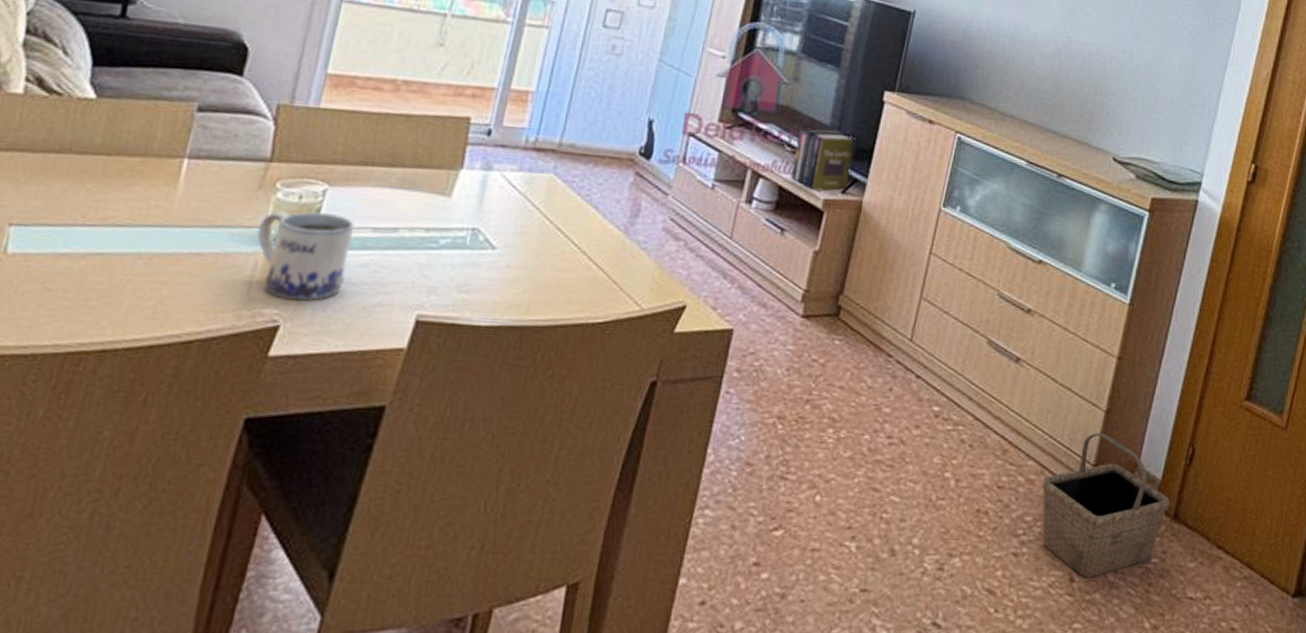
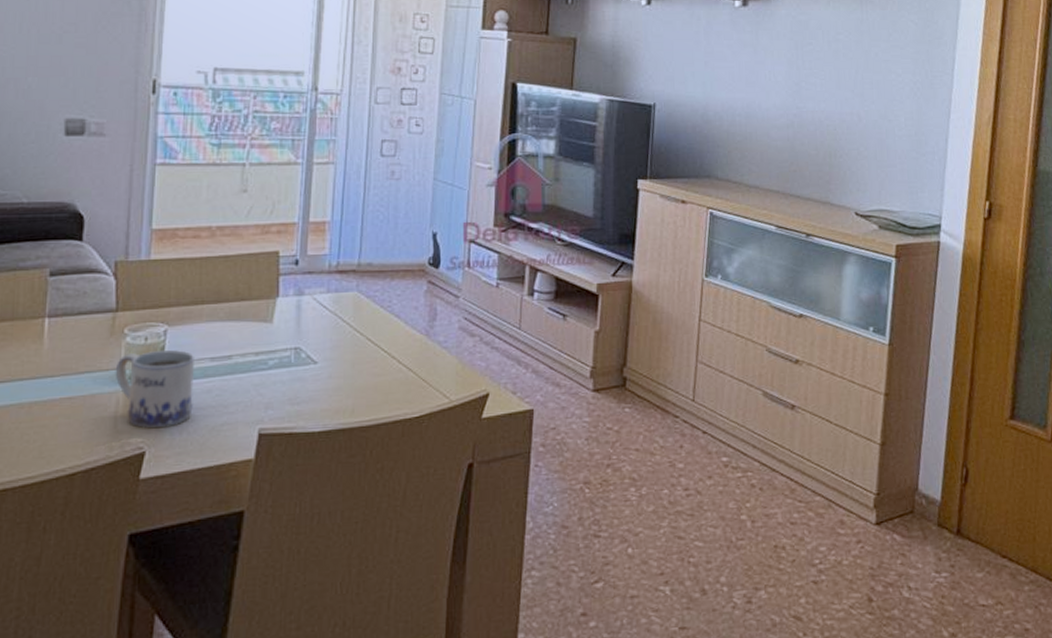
books: present [791,129,855,191] -> none [565,220,618,277]
basket: present [1042,432,1171,578] -> none [831,464,952,597]

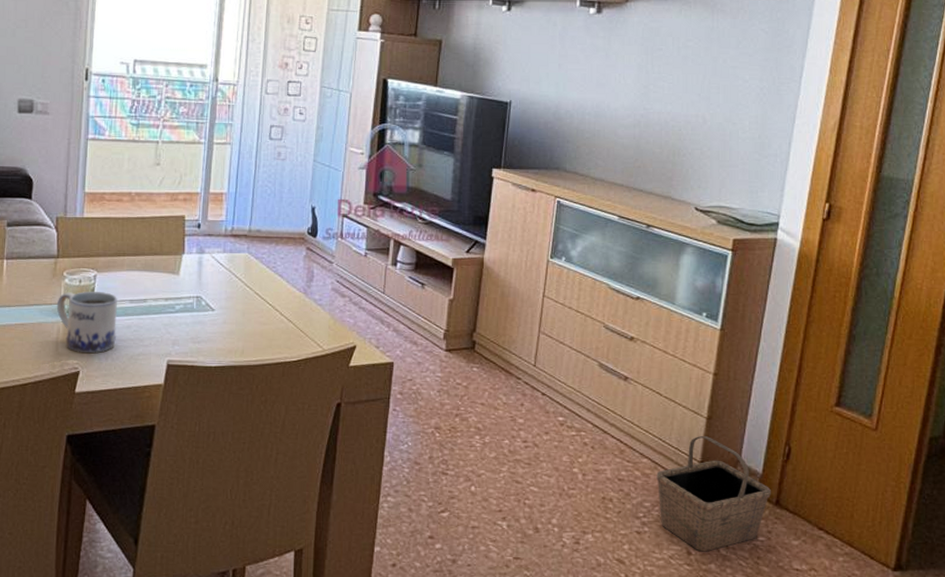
basket: none [831,464,952,597] -> present [656,435,772,552]

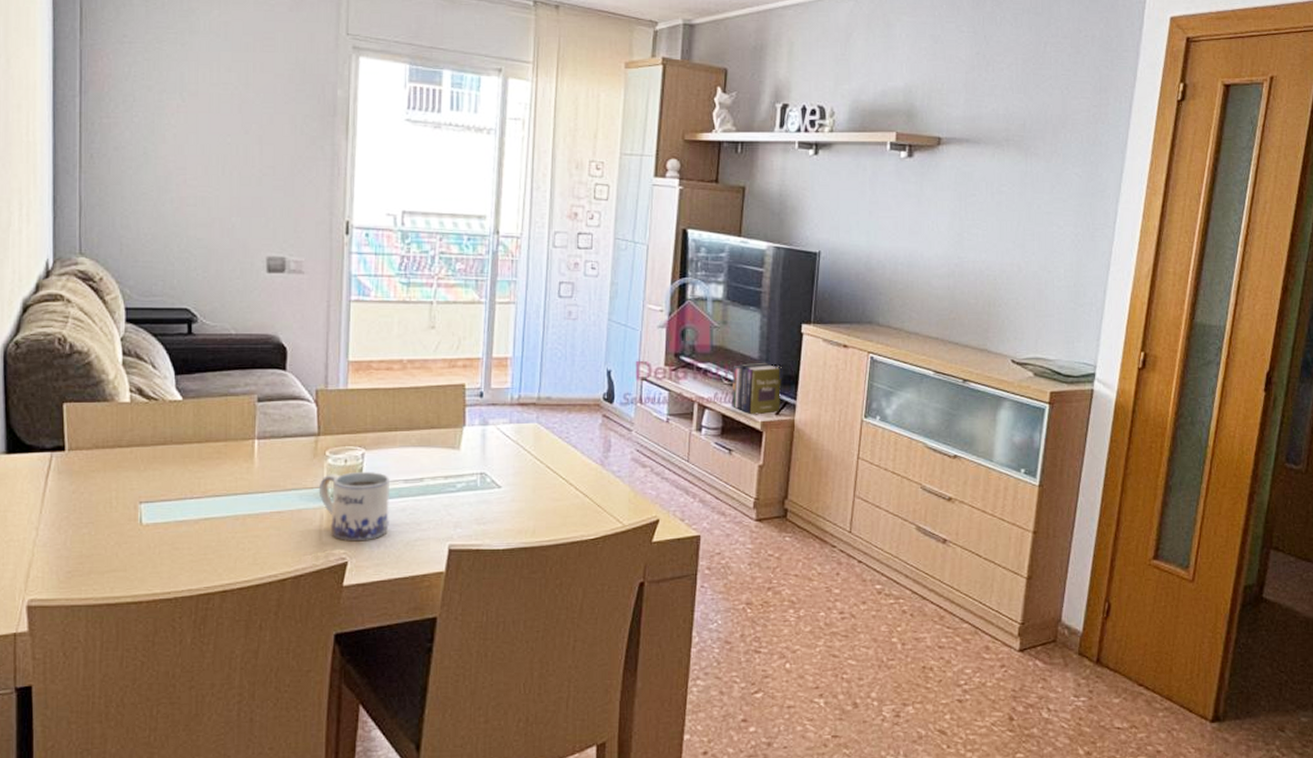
books: none [425,203,473,252] -> present [732,362,782,415]
basket: present [656,435,772,552] -> none [977,596,1093,717]

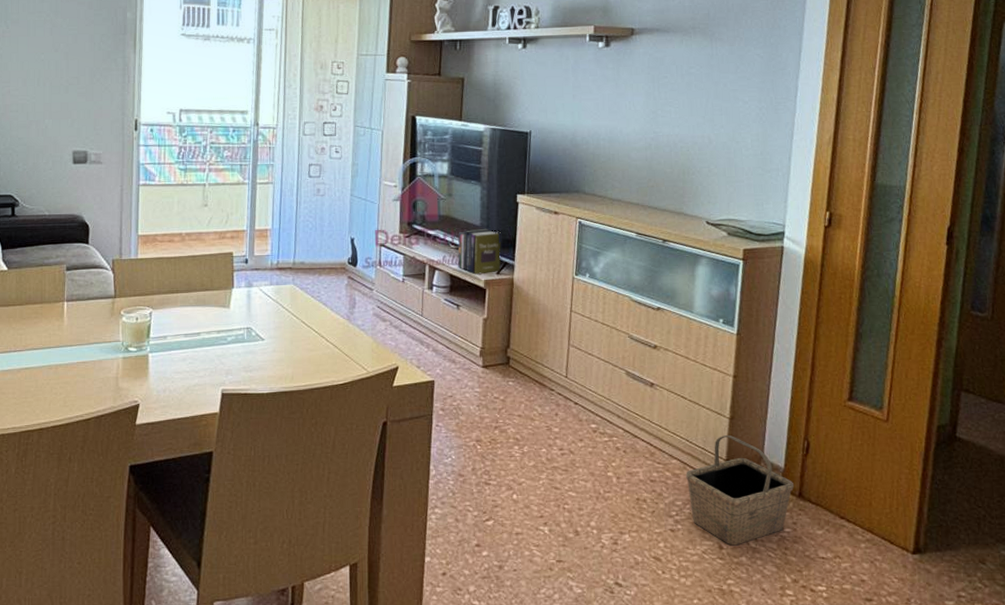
mug: present [318,471,389,542] -> none [115,327,173,387]
basket: none [977,596,1093,717] -> present [686,434,795,546]

